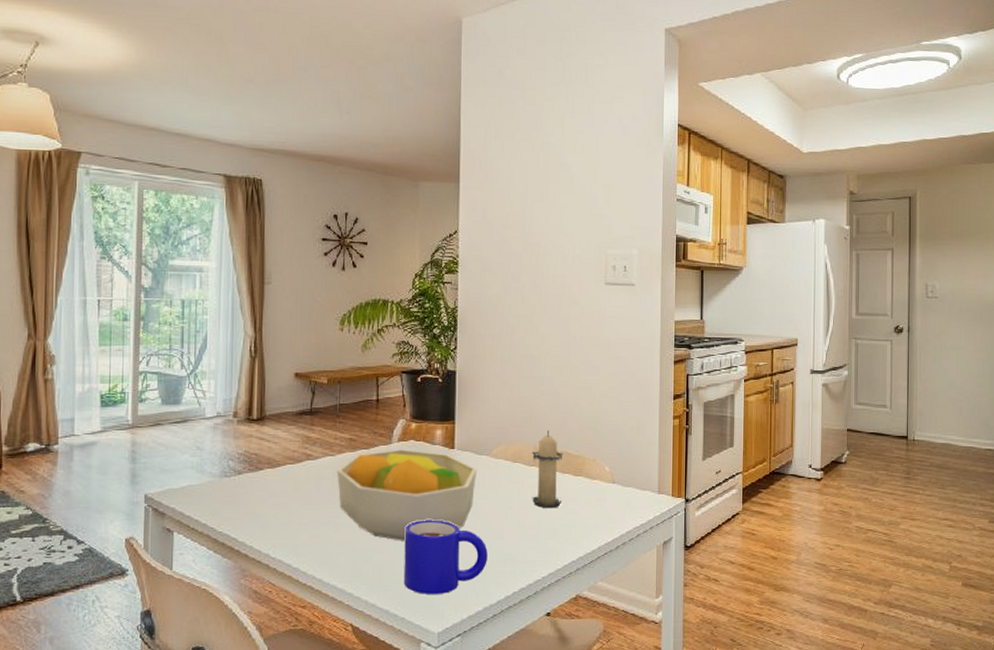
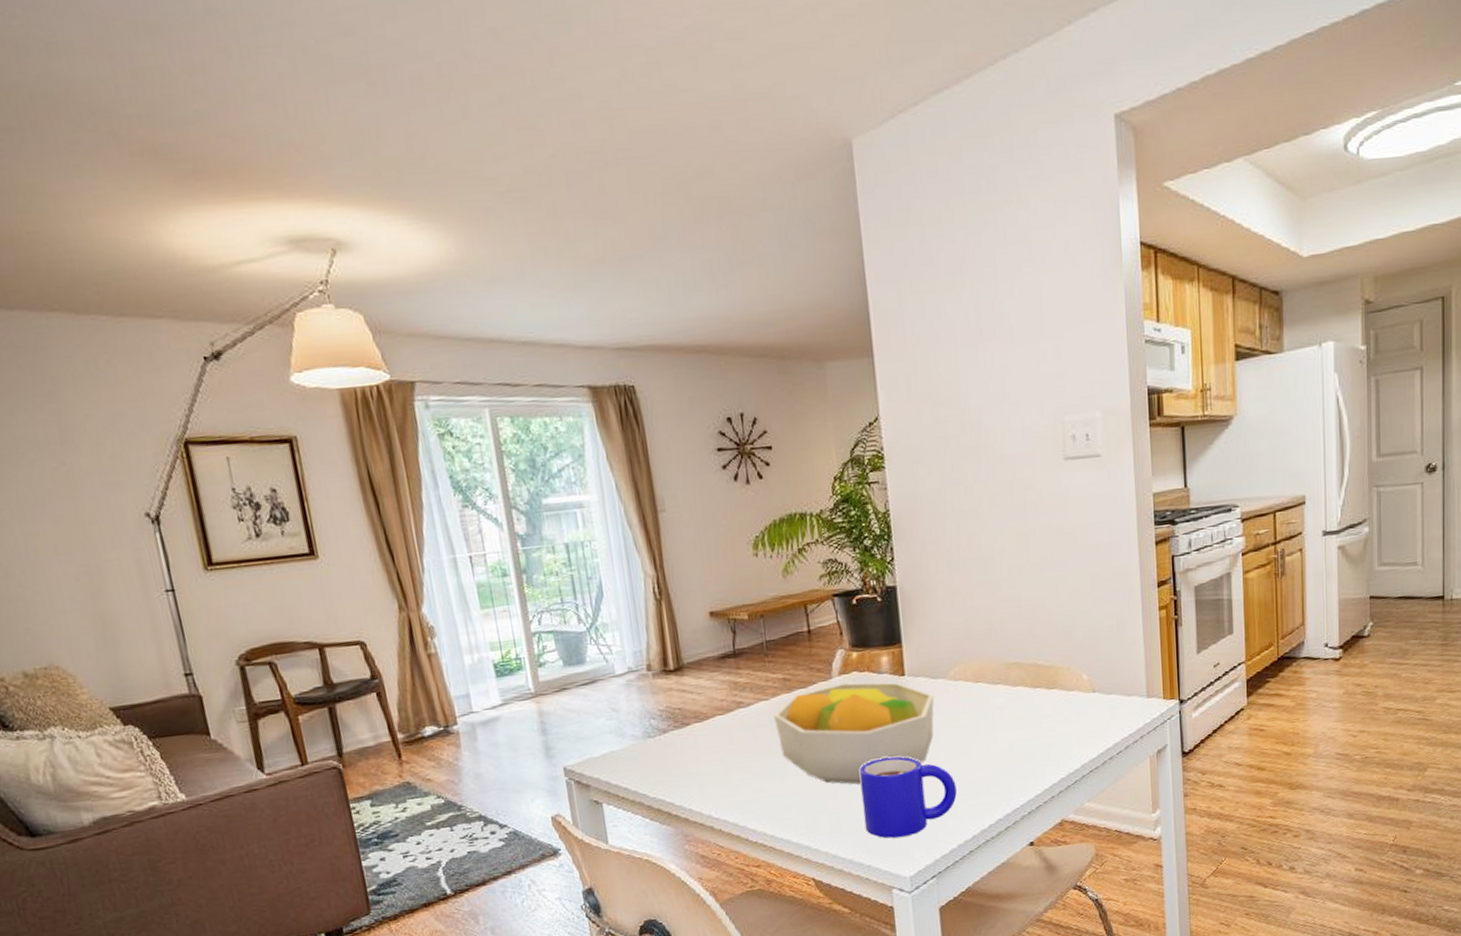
candle: present [531,429,563,509] -> none [996,640,1035,730]

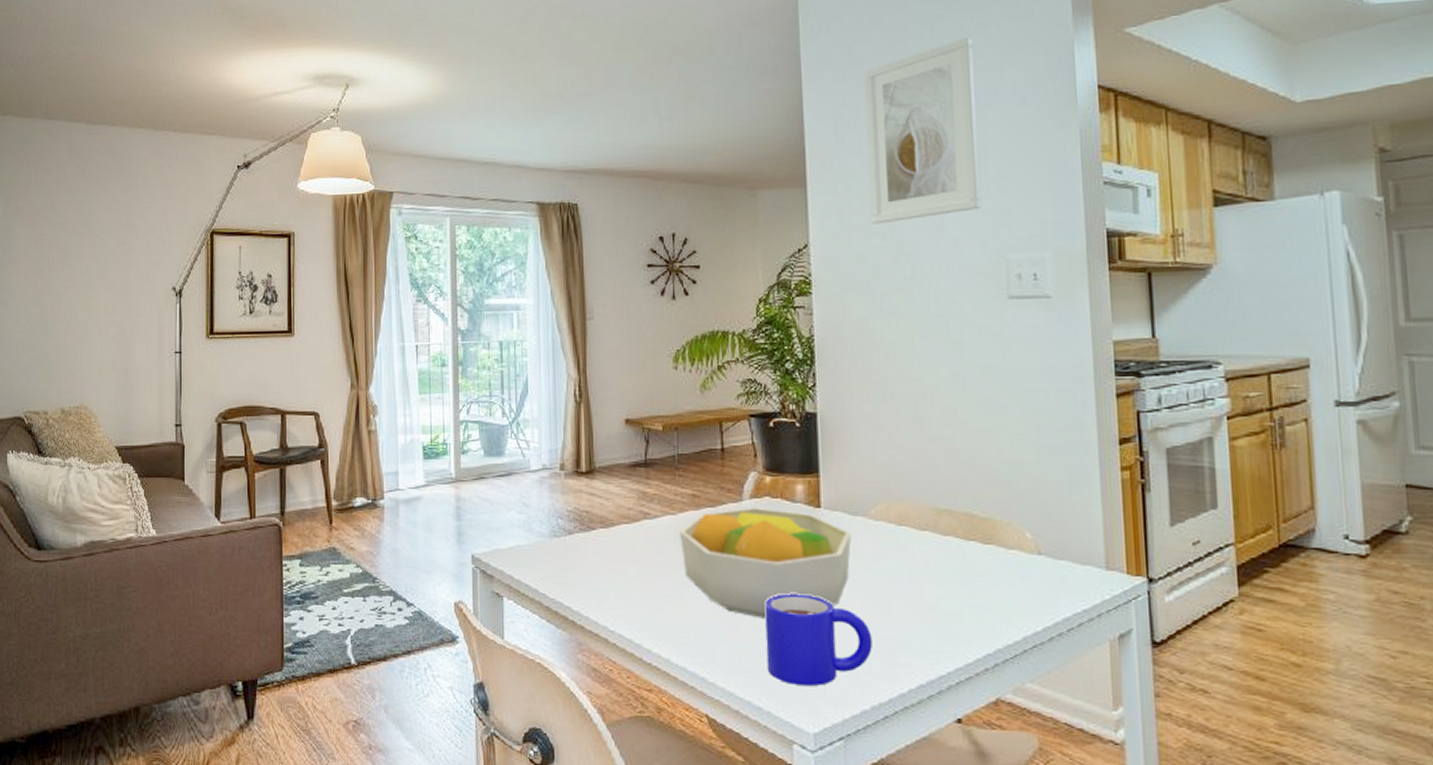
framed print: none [924,190,1039,393] -> present [864,36,982,224]

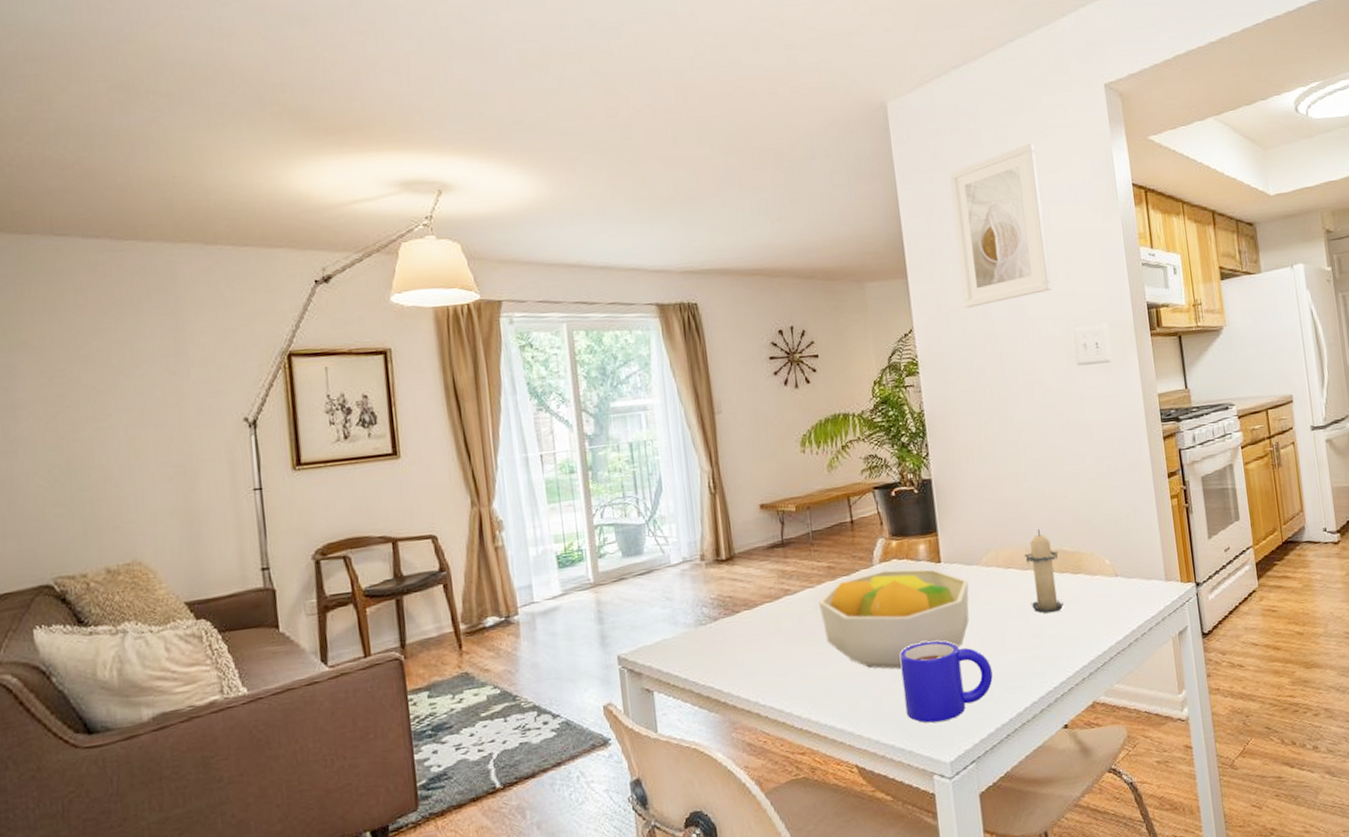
candle: none [923,484,967,585] -> present [1025,528,1063,614]

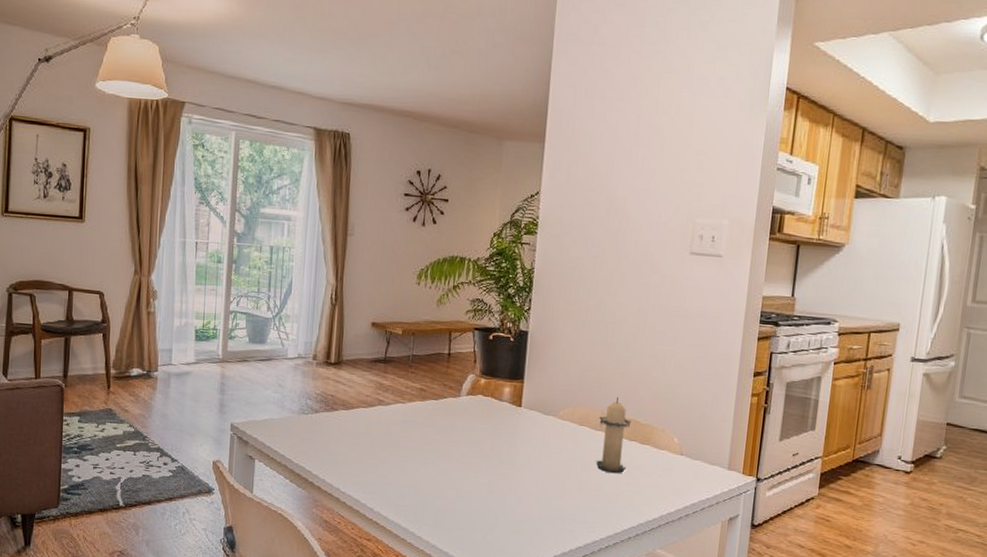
fruit bowl: present [819,569,970,669] -> none [406,402,543,490]
mug: present [899,640,993,723] -> none [463,471,548,543]
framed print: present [948,142,1052,308] -> none [593,31,696,182]

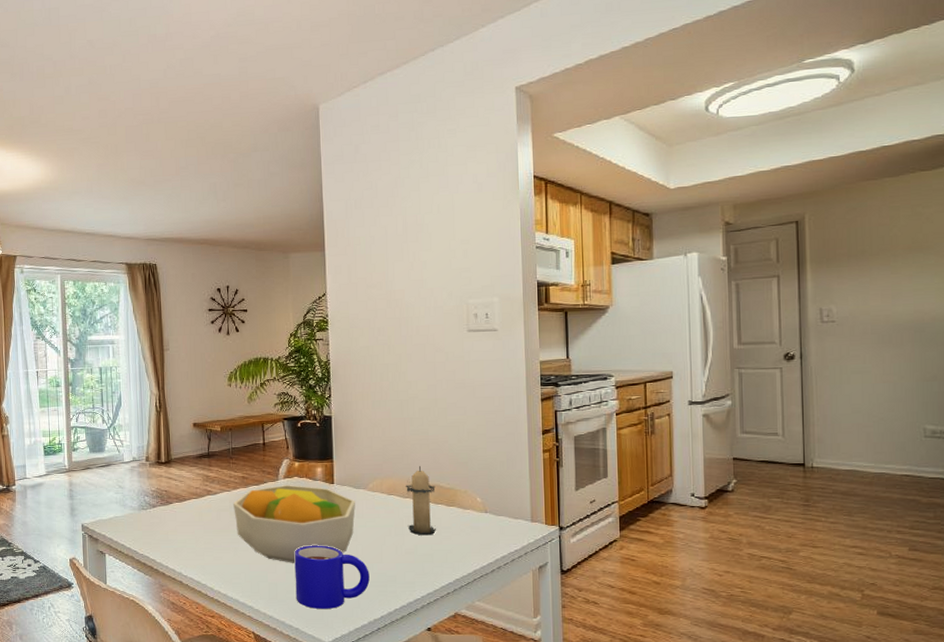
fruit bowl: none [406,402,543,490] -> present [233,485,356,563]
mug: none [463,471,548,543] -> present [294,545,370,609]

